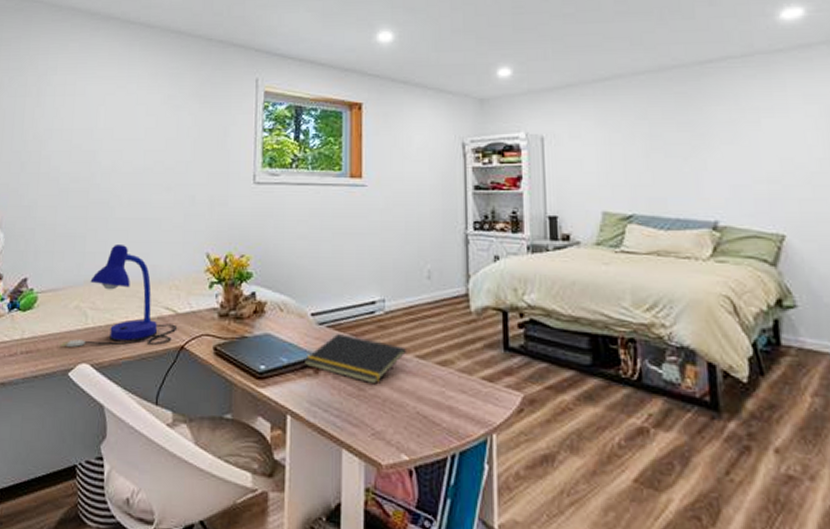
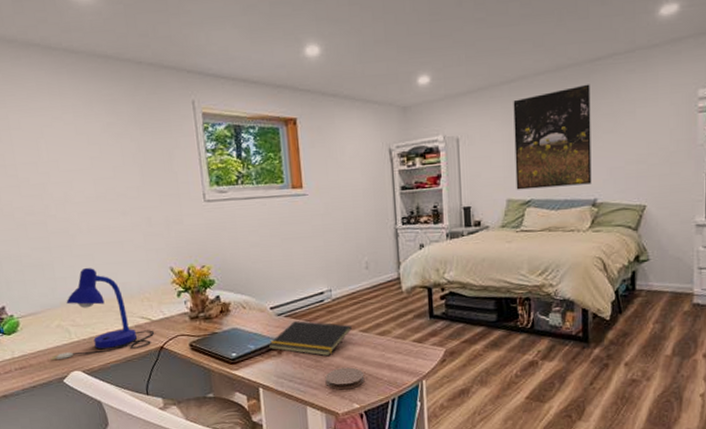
coaster: none [368,402,418,433] -> present [325,367,365,390]
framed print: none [608,88,710,202] -> present [513,84,592,190]

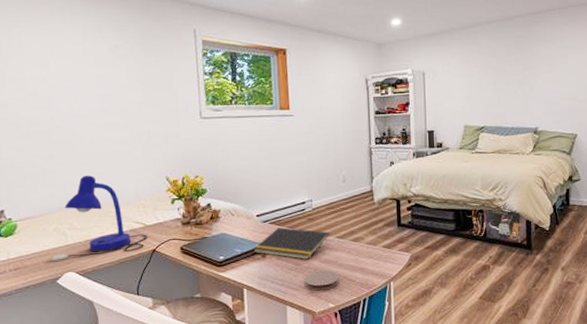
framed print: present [513,84,592,190] -> none [470,32,534,118]

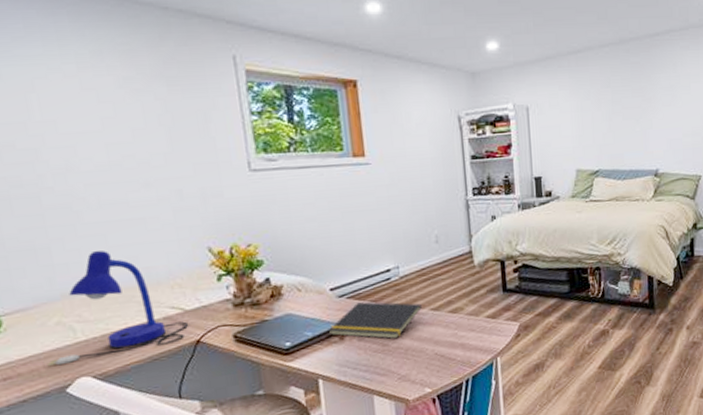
coaster: present [304,270,340,291] -> none [393,349,437,375]

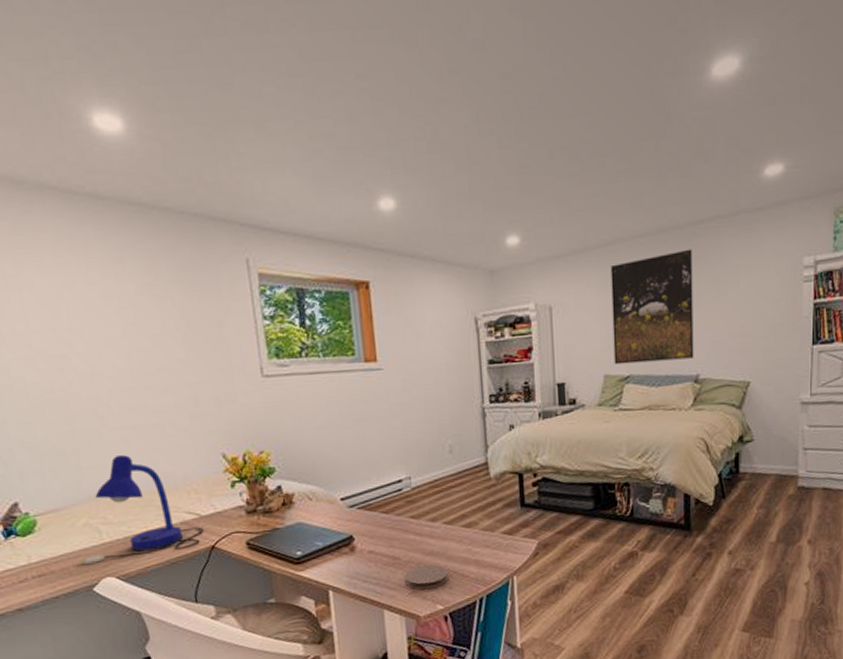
notepad: present [328,302,422,339] -> none [338,513,434,553]
coaster: none [393,349,437,375] -> present [404,564,449,590]
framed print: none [580,58,654,160] -> present [610,249,694,365]

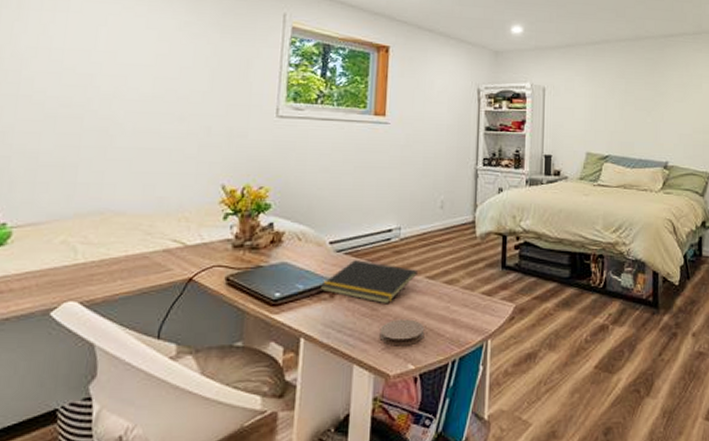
desk lamp: present [76,455,205,565] -> none [40,175,186,286]
notepad: none [338,513,434,553] -> present [320,260,417,305]
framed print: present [610,249,694,365] -> none [595,56,664,147]

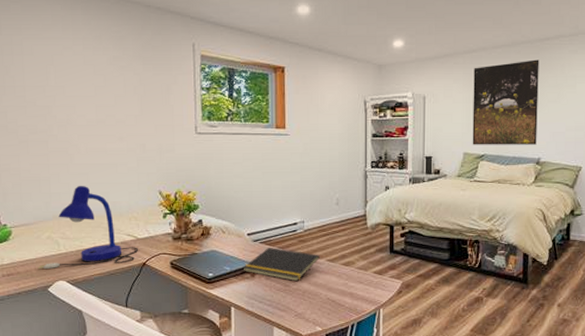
desk lamp: none [40,175,186,286] -> present [37,186,139,270]
coaster: present [379,319,425,346] -> none [292,293,328,313]
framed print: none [595,56,664,147] -> present [472,59,539,145]

